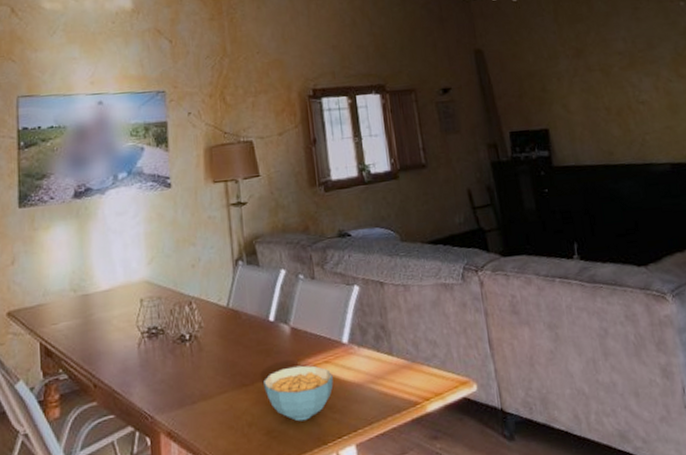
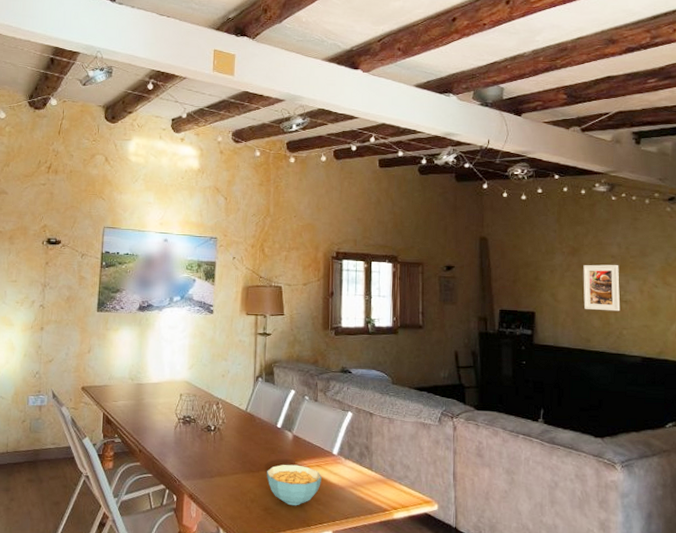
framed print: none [591,62,639,117] -> present [583,264,621,312]

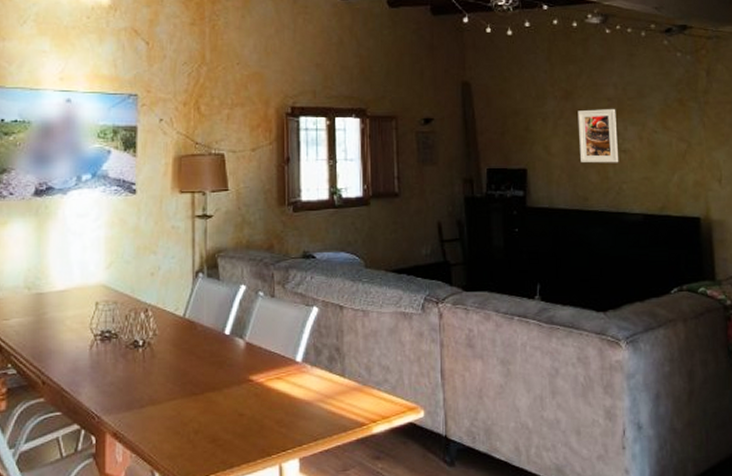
cereal bowl: present [267,464,321,506] -> none [214,379,283,433]

